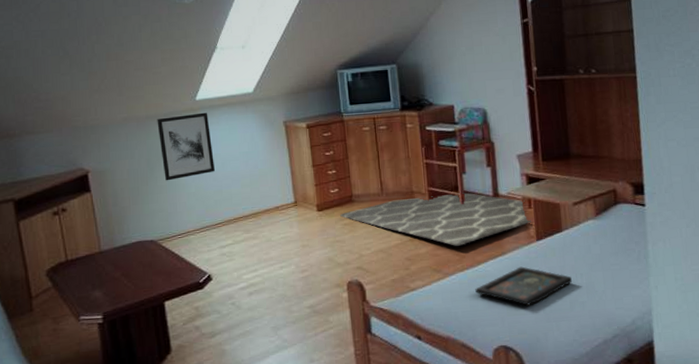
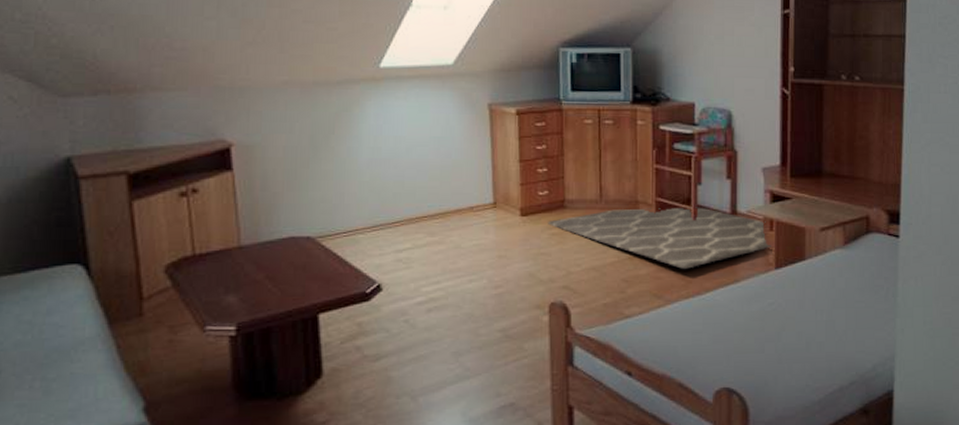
wall art: present [157,112,215,181] -> none [327,83,397,165]
tray: present [475,266,572,306] -> none [700,297,810,343]

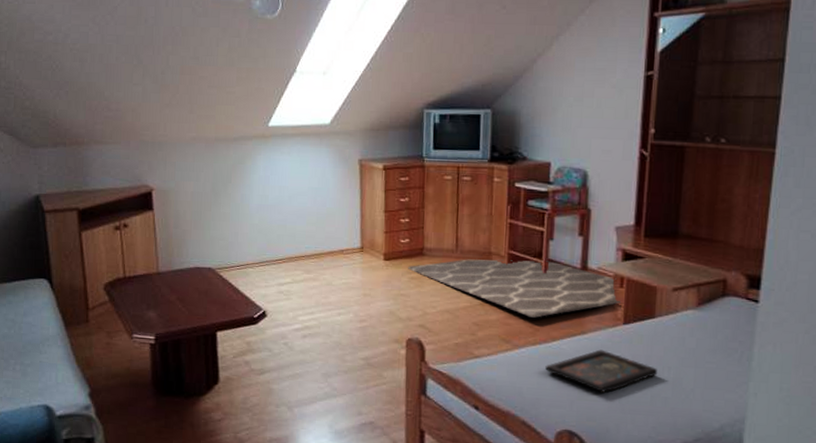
tray: none [700,297,810,343] -> present [545,349,657,393]

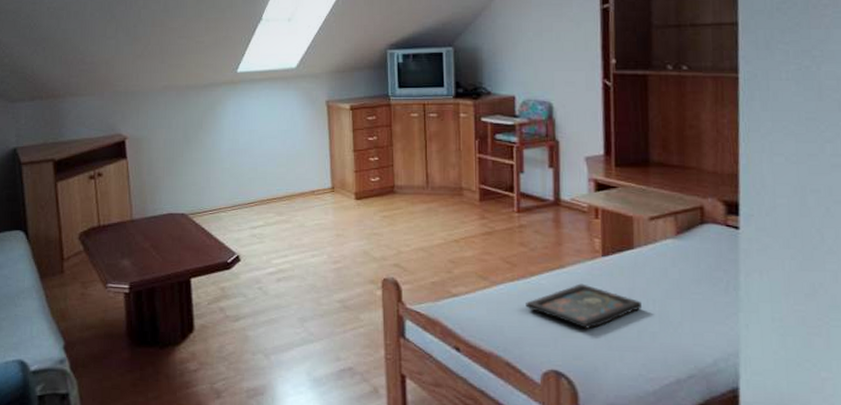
rug: present [408,259,622,318] -> none [380,194,598,253]

